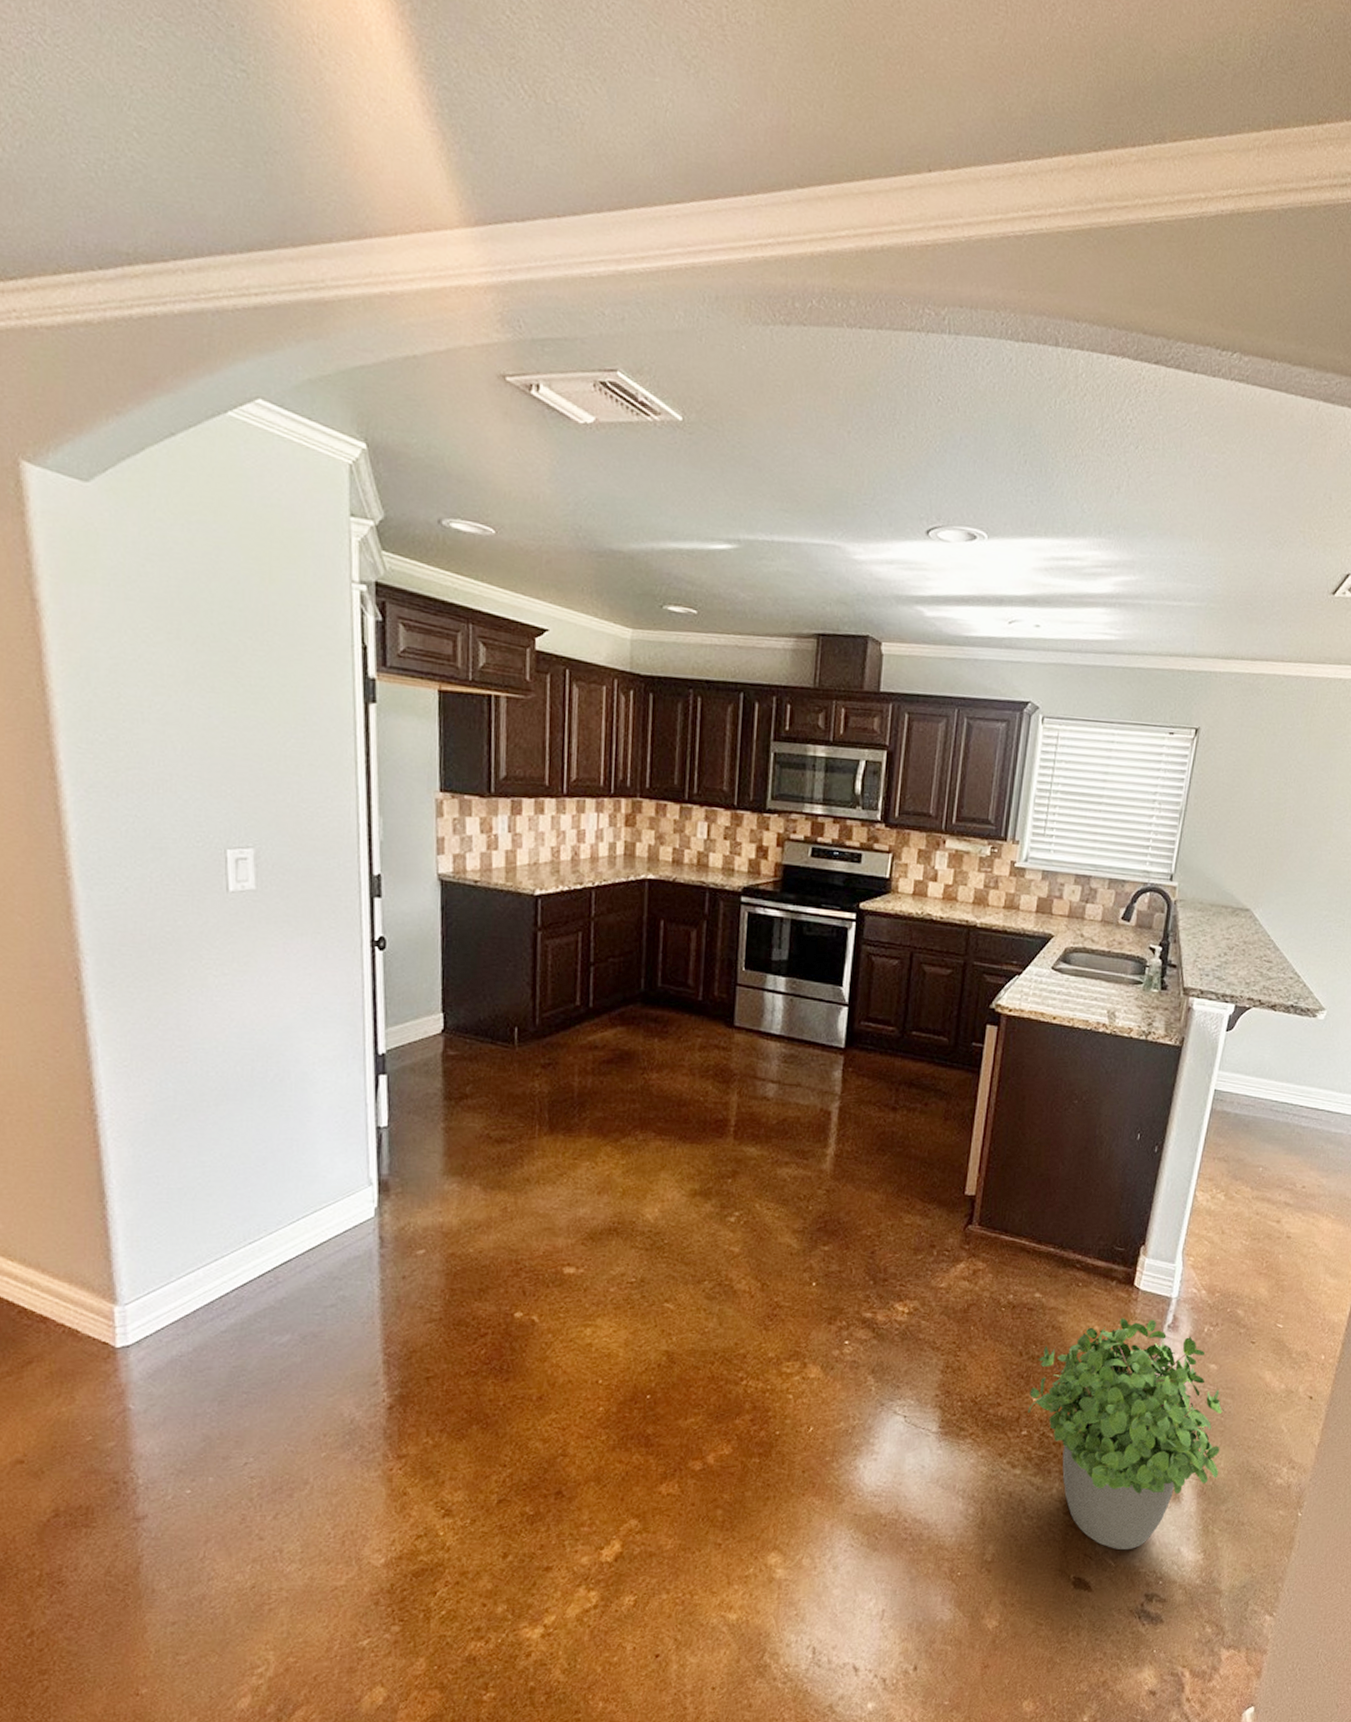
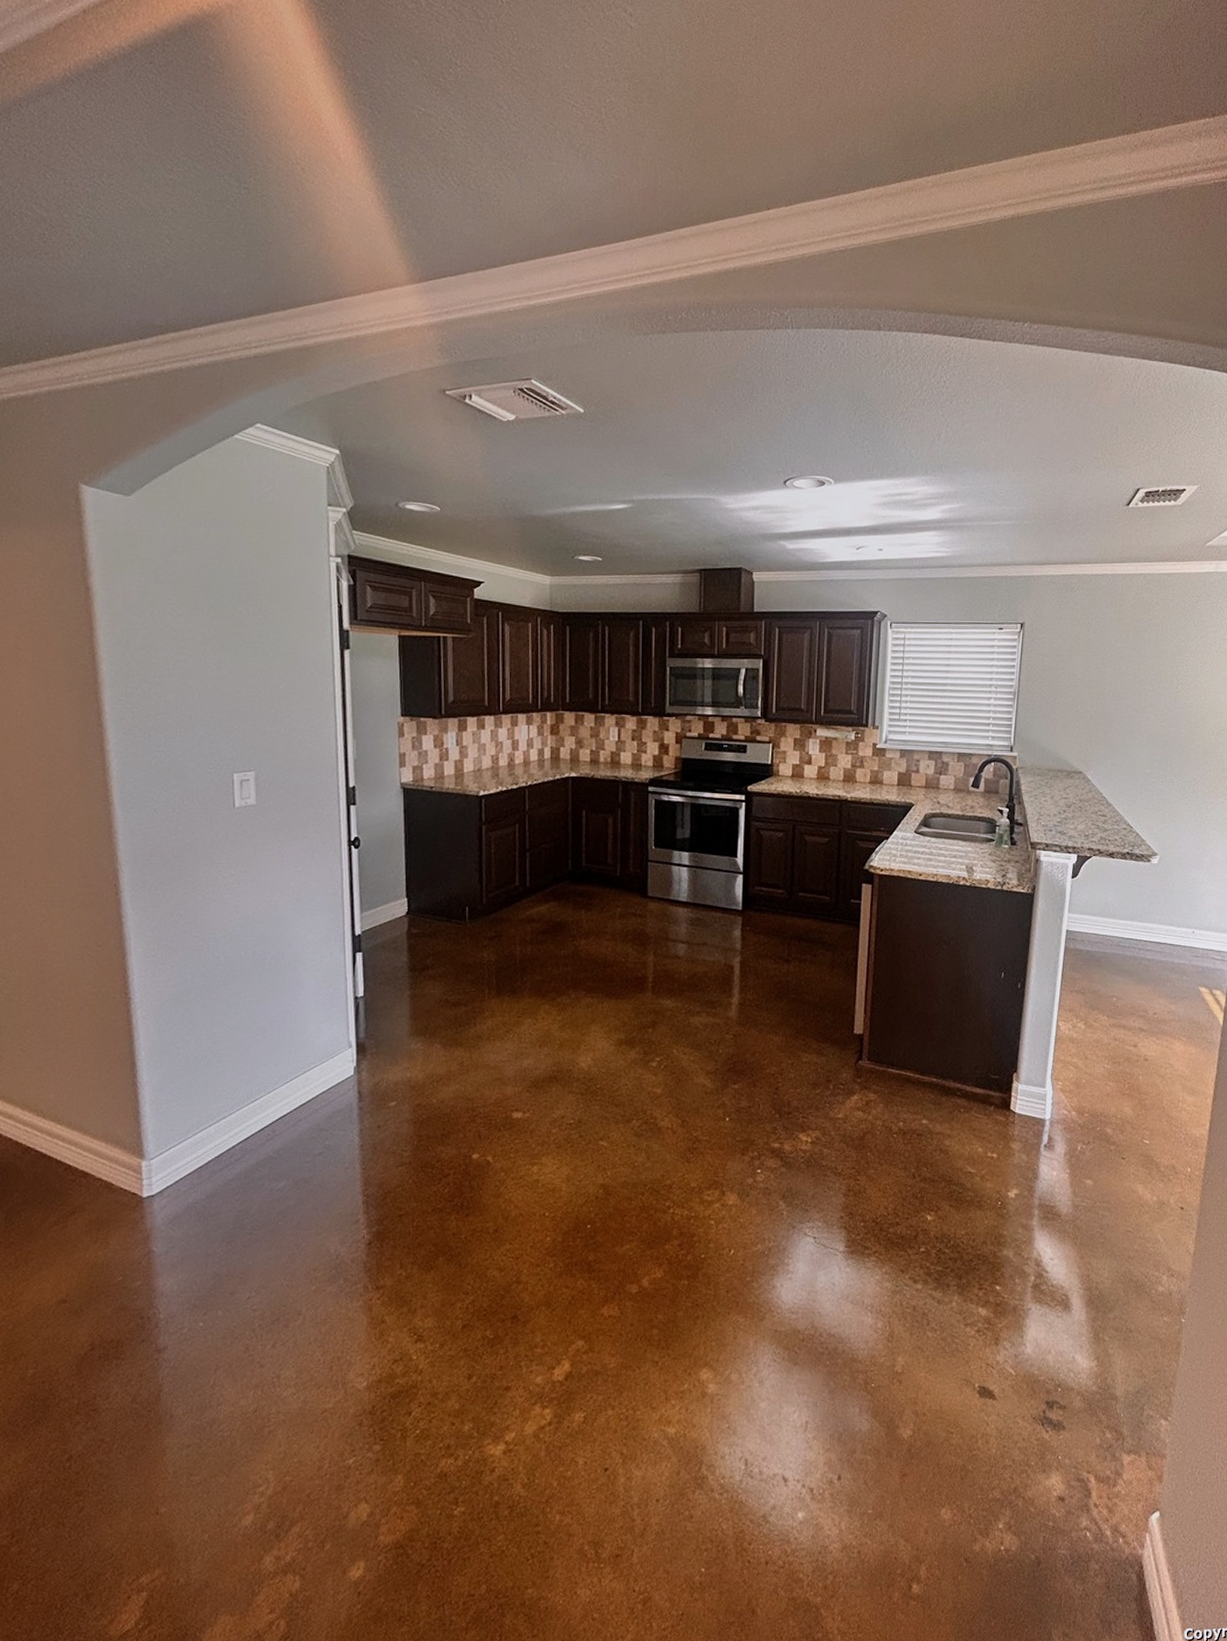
potted plant: present [1028,1318,1225,1549] -> none [924,1140,1104,1359]

